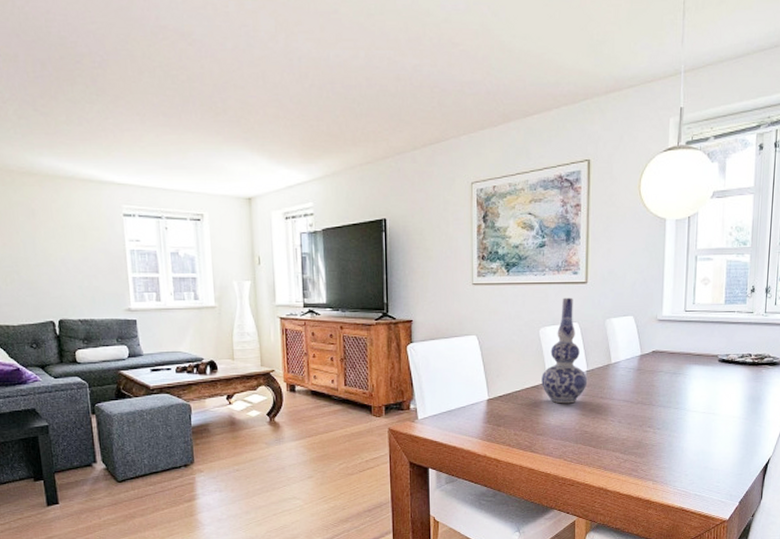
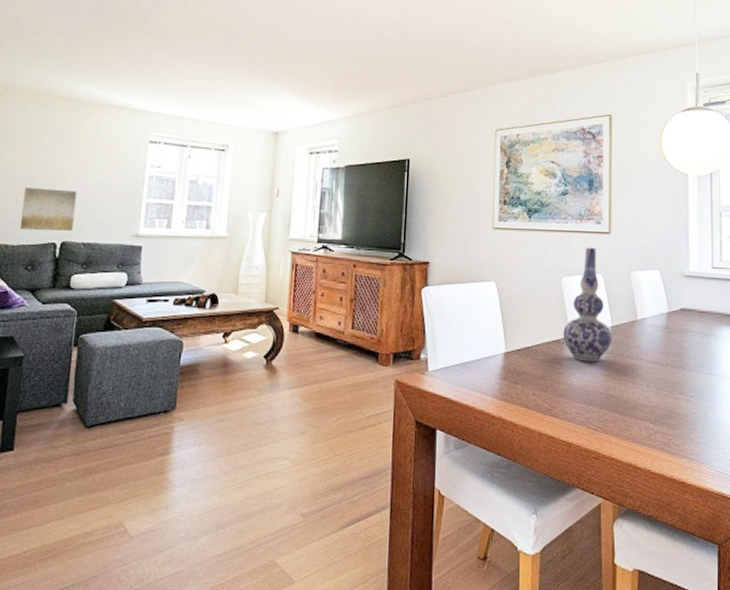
wall art: none [11,268,67,311] -> present [19,188,77,231]

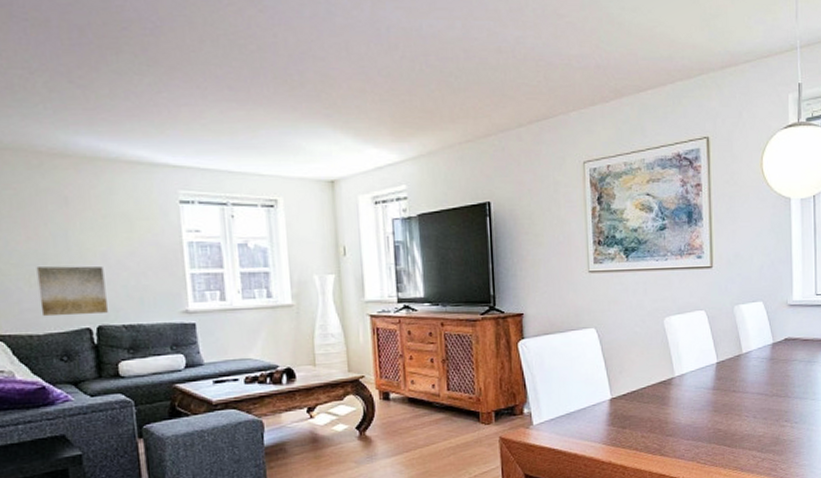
vase: present [563,247,613,362] -> none [668,283,718,400]

